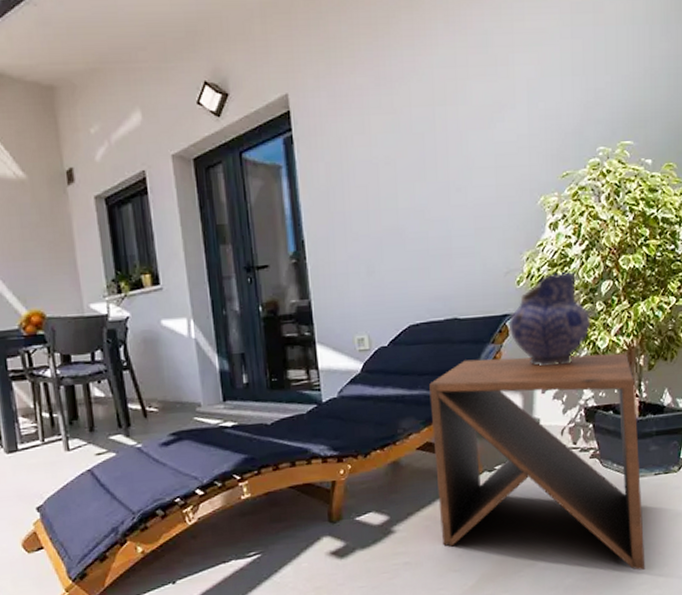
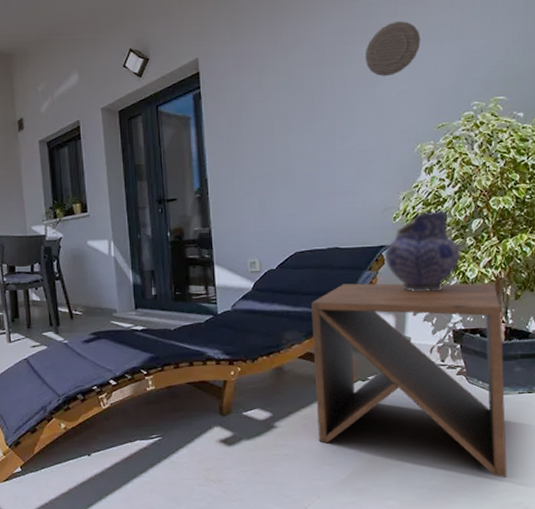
decorative plate: none [479,53,541,118] -> present [365,21,421,77]

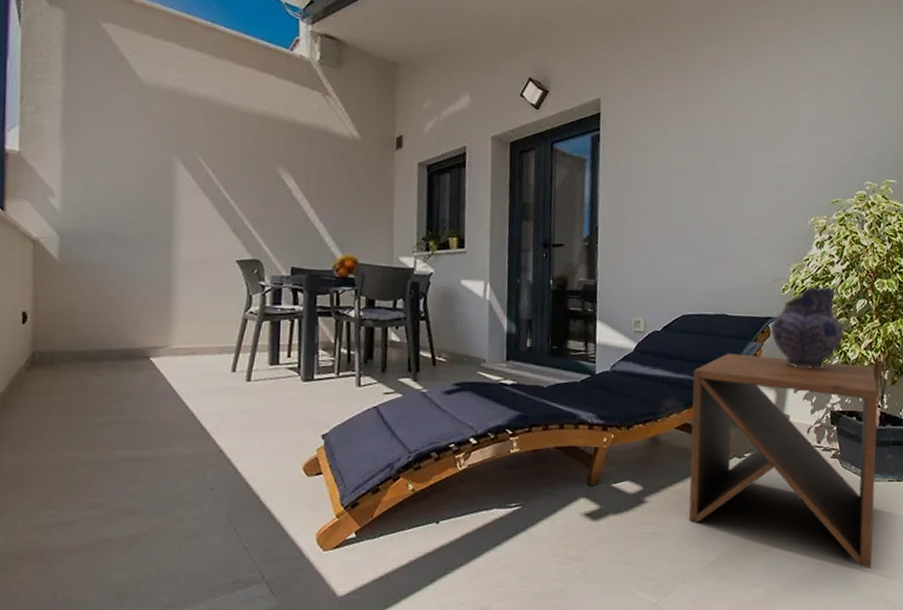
decorative plate: present [365,21,421,77] -> none [767,91,822,145]

